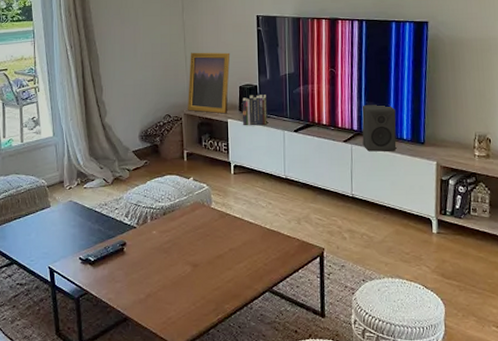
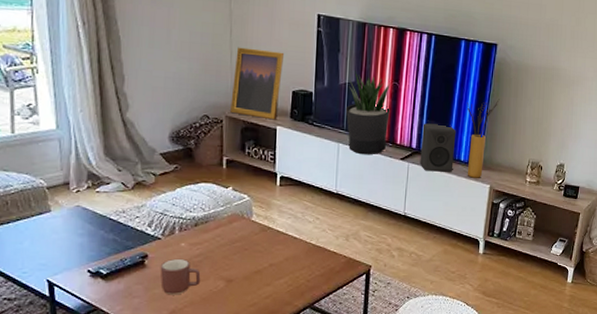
mug: none [136,245,171,280] -> present [160,258,201,295]
books: present [242,95,267,126] -> none [294,102,323,136]
planter: none [287,62,329,140] -> present [345,71,390,155]
vase: none [403,75,437,155] -> present [467,99,500,178]

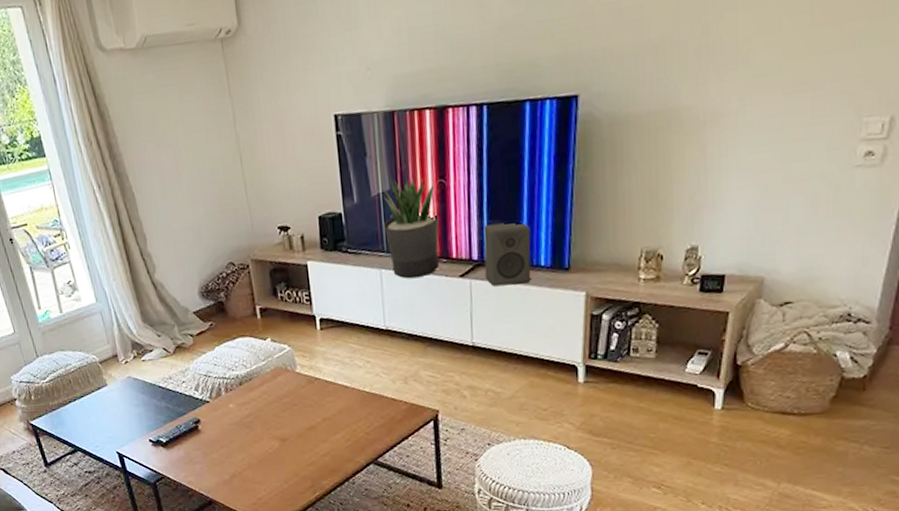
mug: present [160,258,201,295] -> none [213,420,255,459]
picture frame: present [230,47,285,120] -> none [250,172,306,256]
vase: present [467,99,500,178] -> none [541,172,589,286]

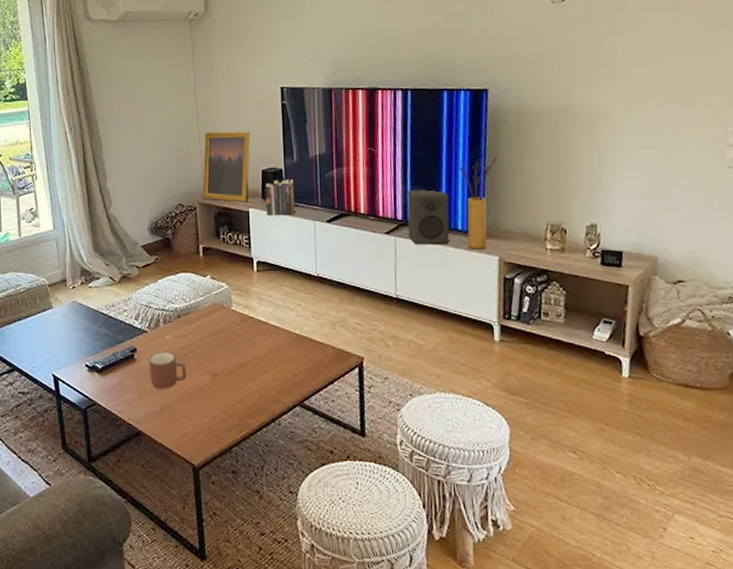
mug: none [213,420,255,459] -> present [148,351,187,390]
picture frame: none [250,172,306,256] -> present [202,131,251,203]
books: none [323,224,359,268] -> present [265,179,295,216]
planter: present [383,176,439,279] -> none [318,141,368,232]
vase: none [541,172,589,286] -> present [458,153,499,249]

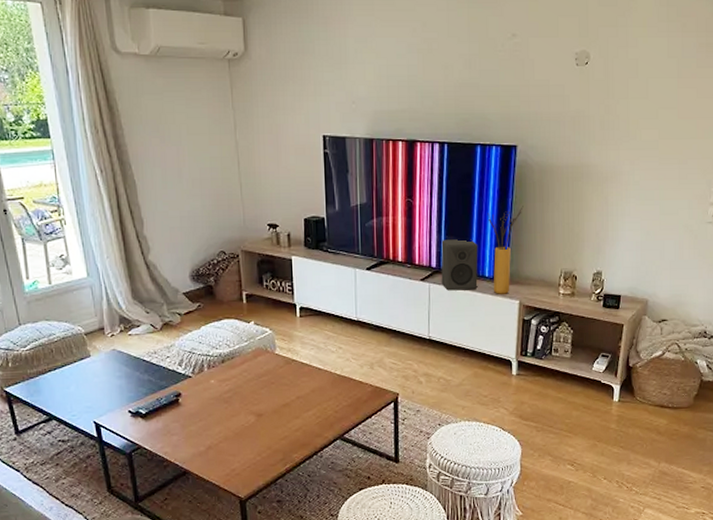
mug: present [148,351,187,390] -> none [193,395,232,432]
picture frame: present [202,131,251,203] -> none [244,178,293,250]
books: present [265,179,295,216] -> none [307,228,337,264]

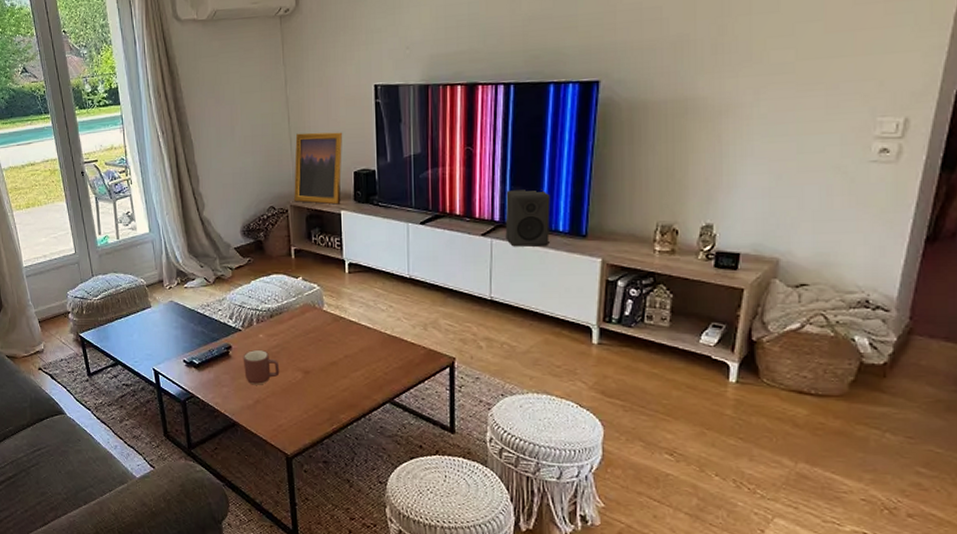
mug: none [193,395,232,432] -> present [242,349,280,385]
picture frame: none [244,178,293,250] -> present [294,132,343,205]
vase: present [487,206,523,294] -> none [562,149,608,251]

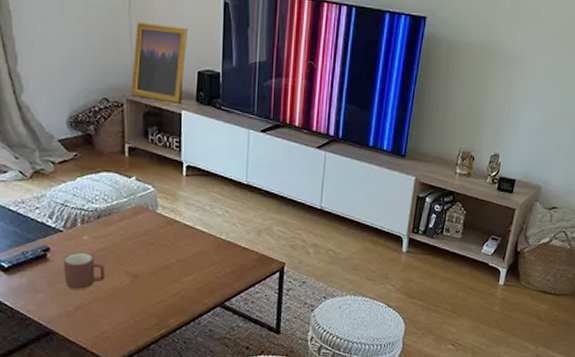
speaker: present [505,189,551,247] -> none [338,108,379,162]

